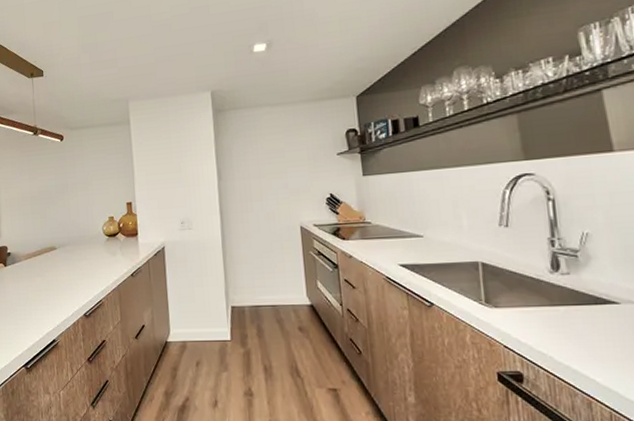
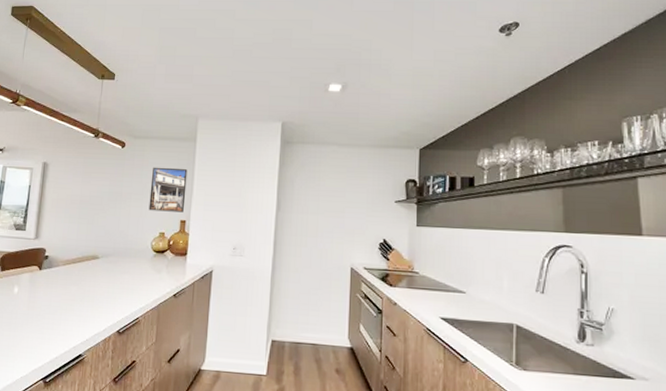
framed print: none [92,152,129,198] -> present [148,167,188,213]

